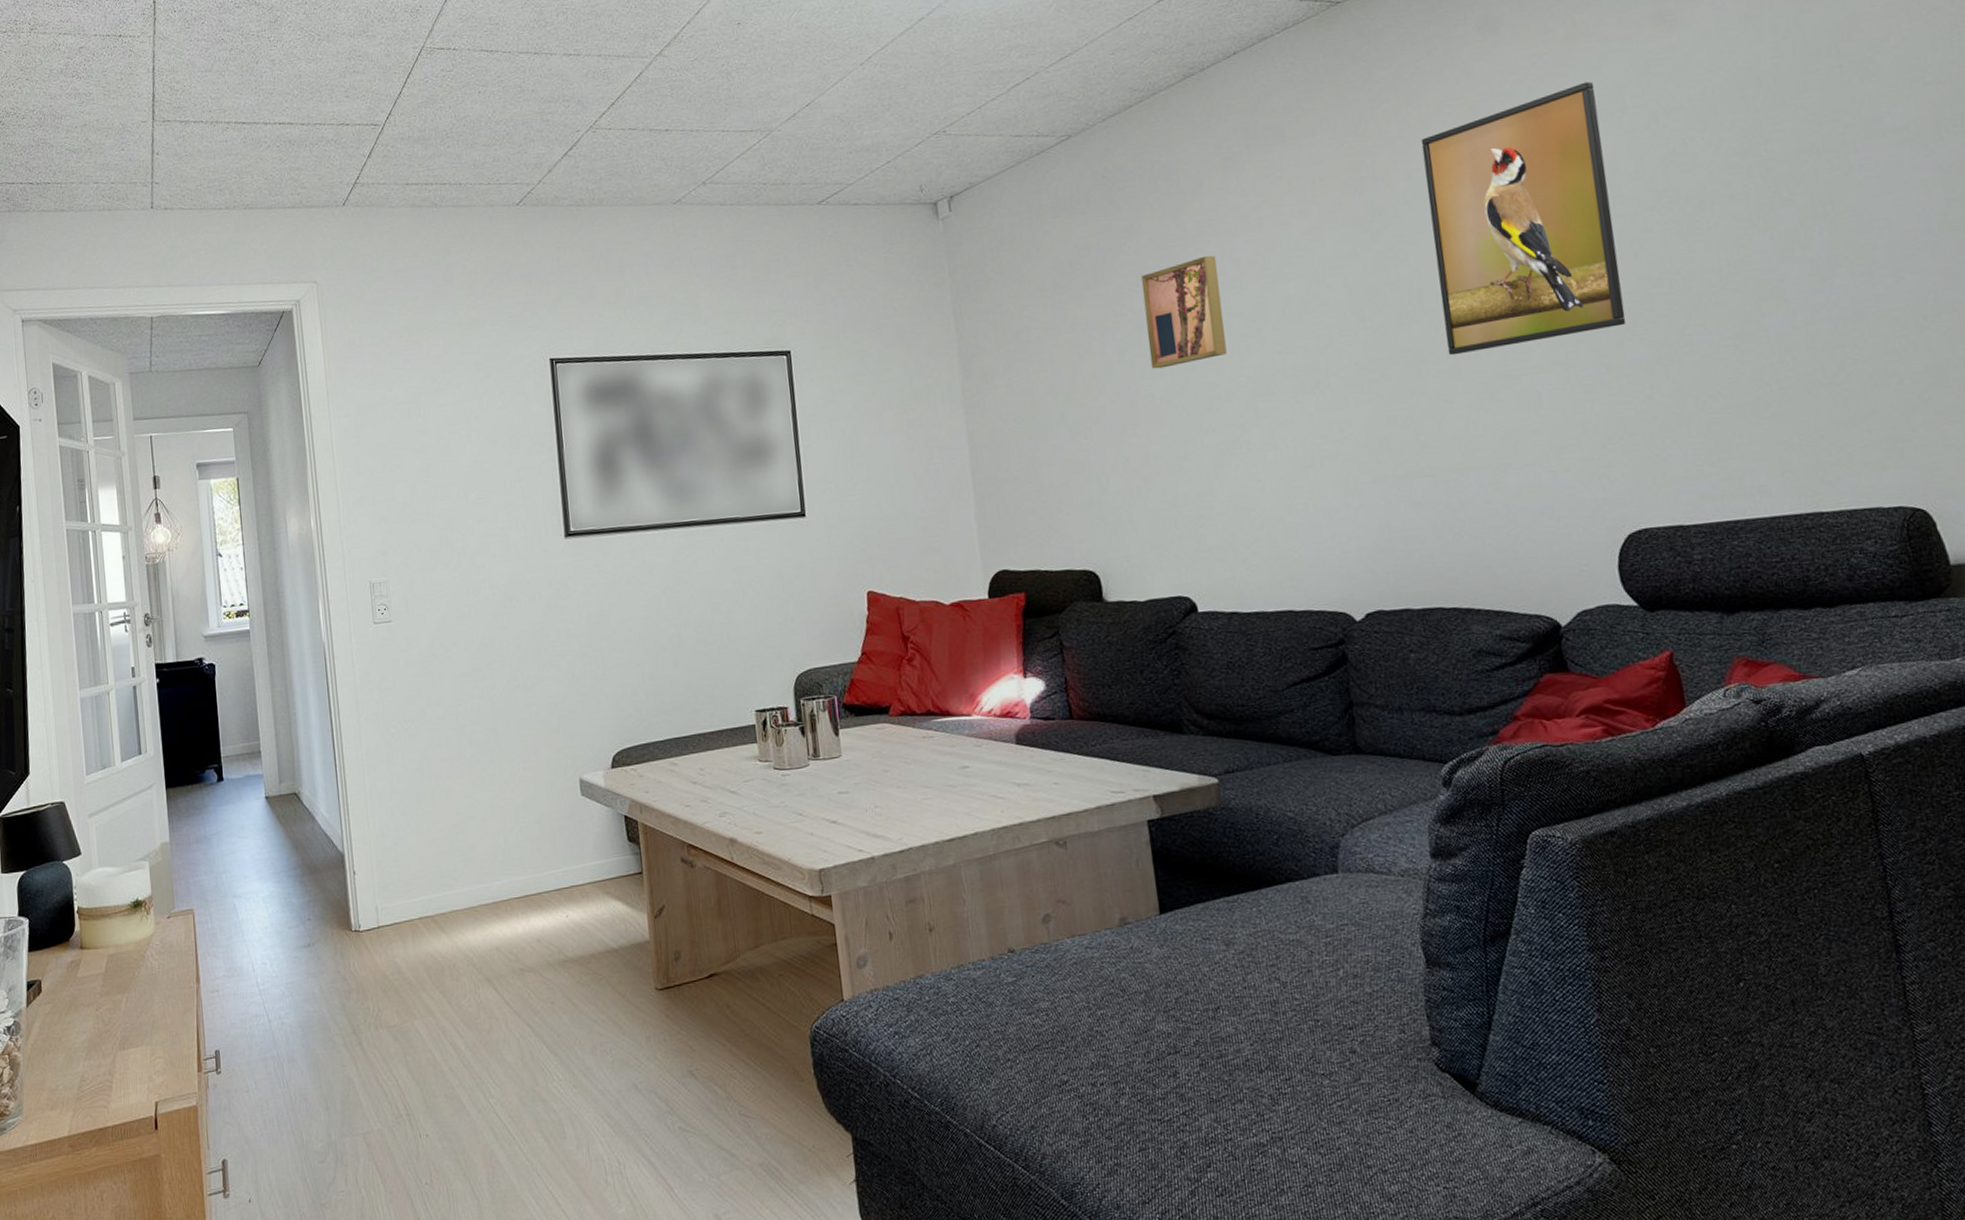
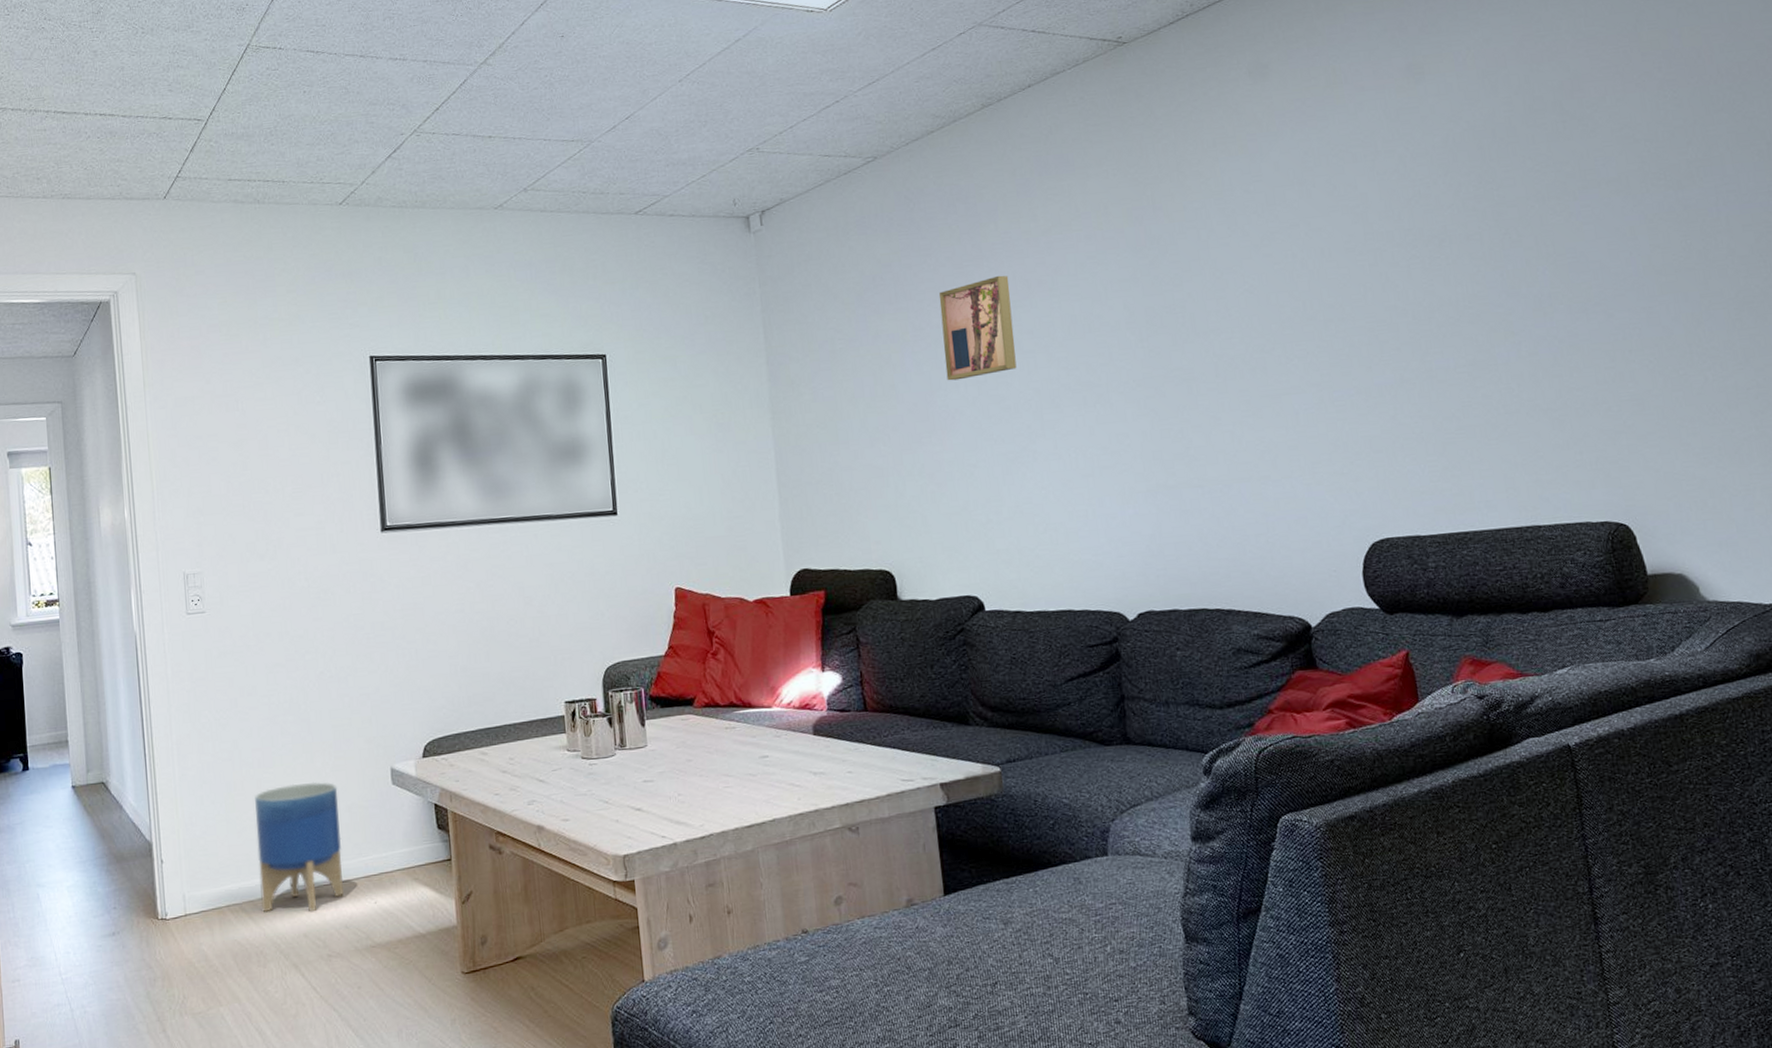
planter: none [444,792,535,926] -> present [255,781,344,912]
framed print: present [1421,81,1626,356] -> none [1196,126,1374,375]

